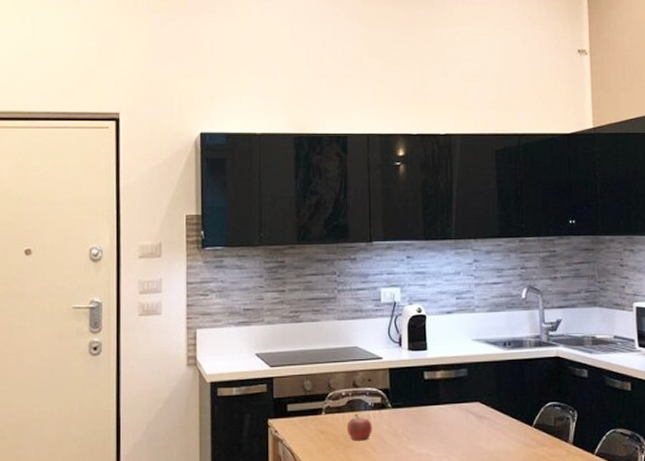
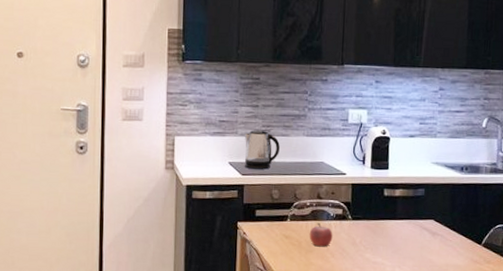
kettle: none [271,316,310,359] -> present [244,129,280,170]

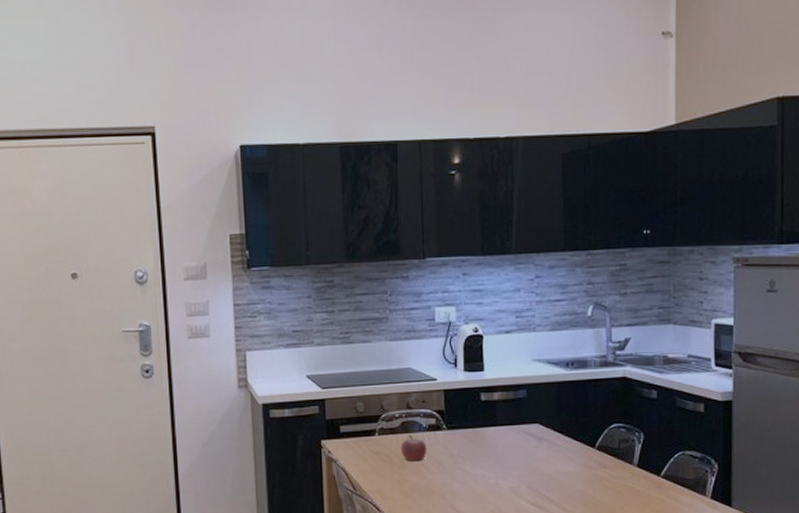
kettle: present [244,129,280,170] -> none [321,337,361,381]

